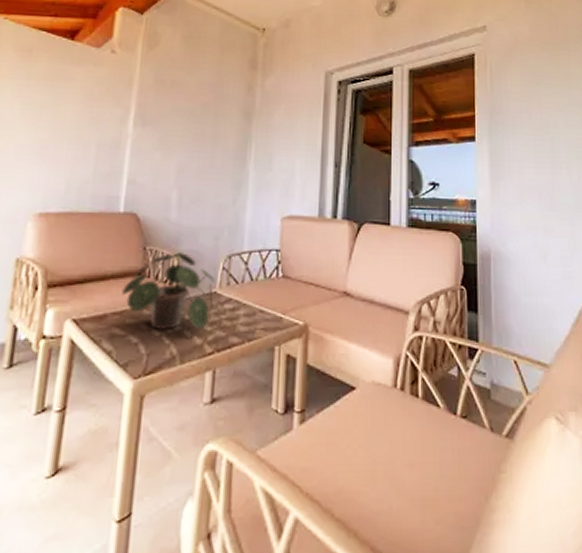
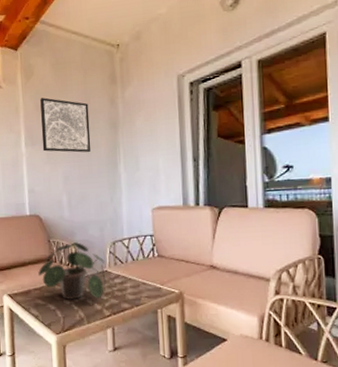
wall art: none [155,72,221,143] -> present [40,97,91,153]

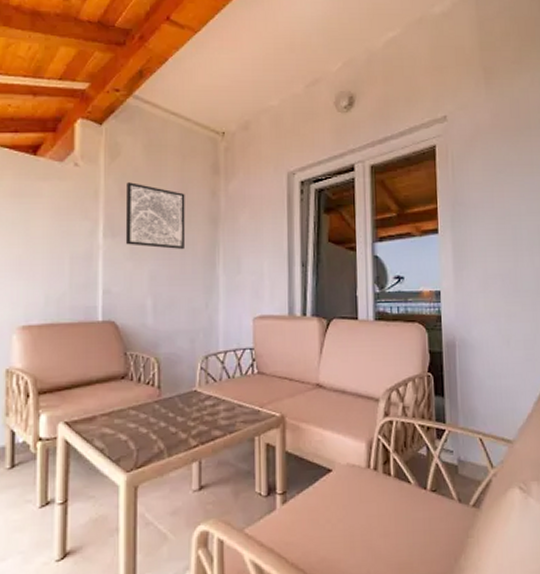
potted plant: present [38,241,106,300] -> none [108,354,195,427]

